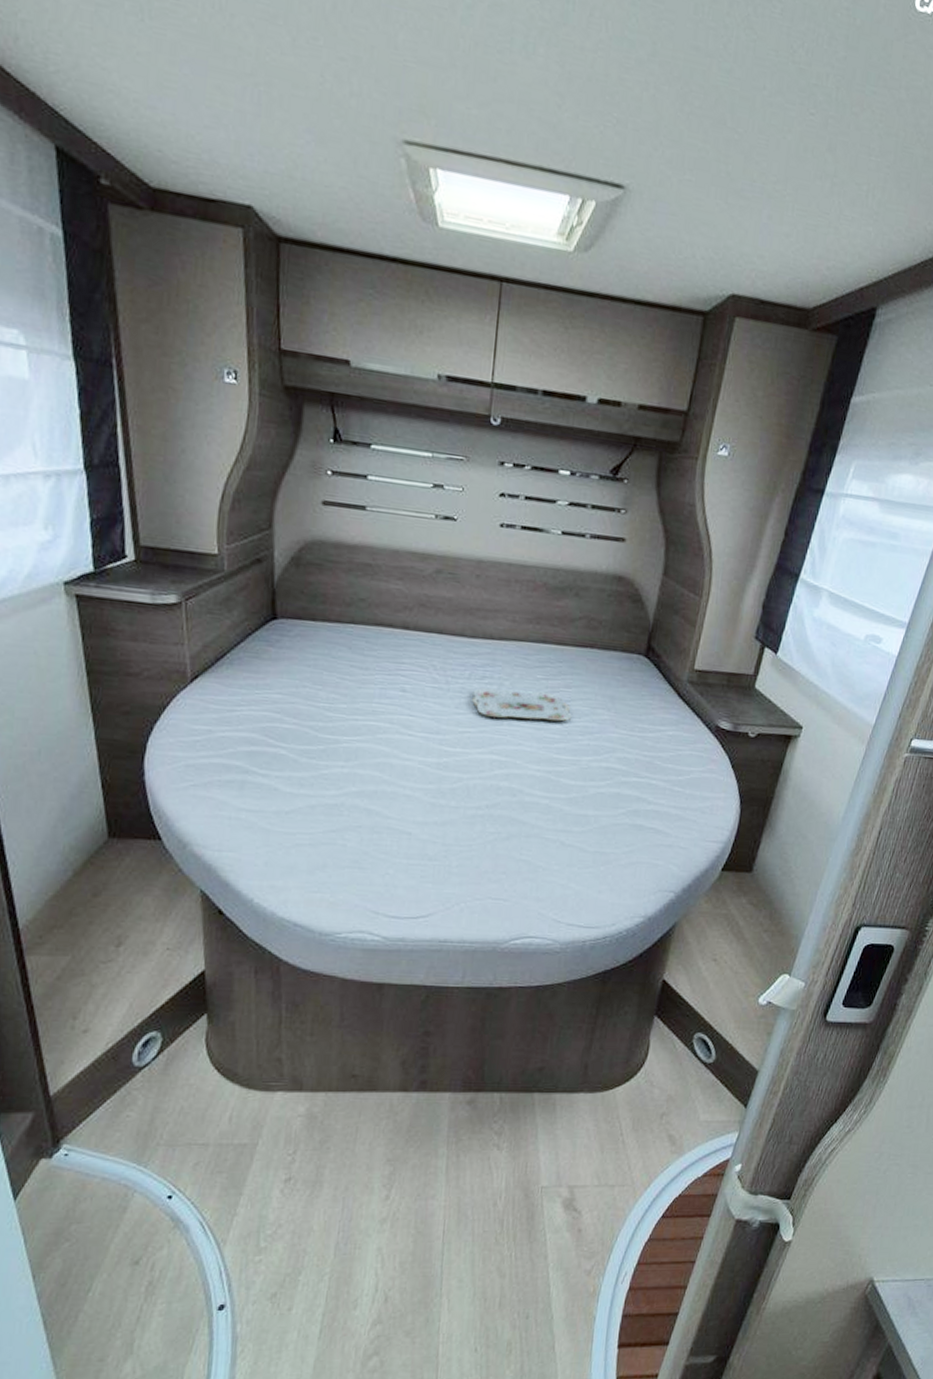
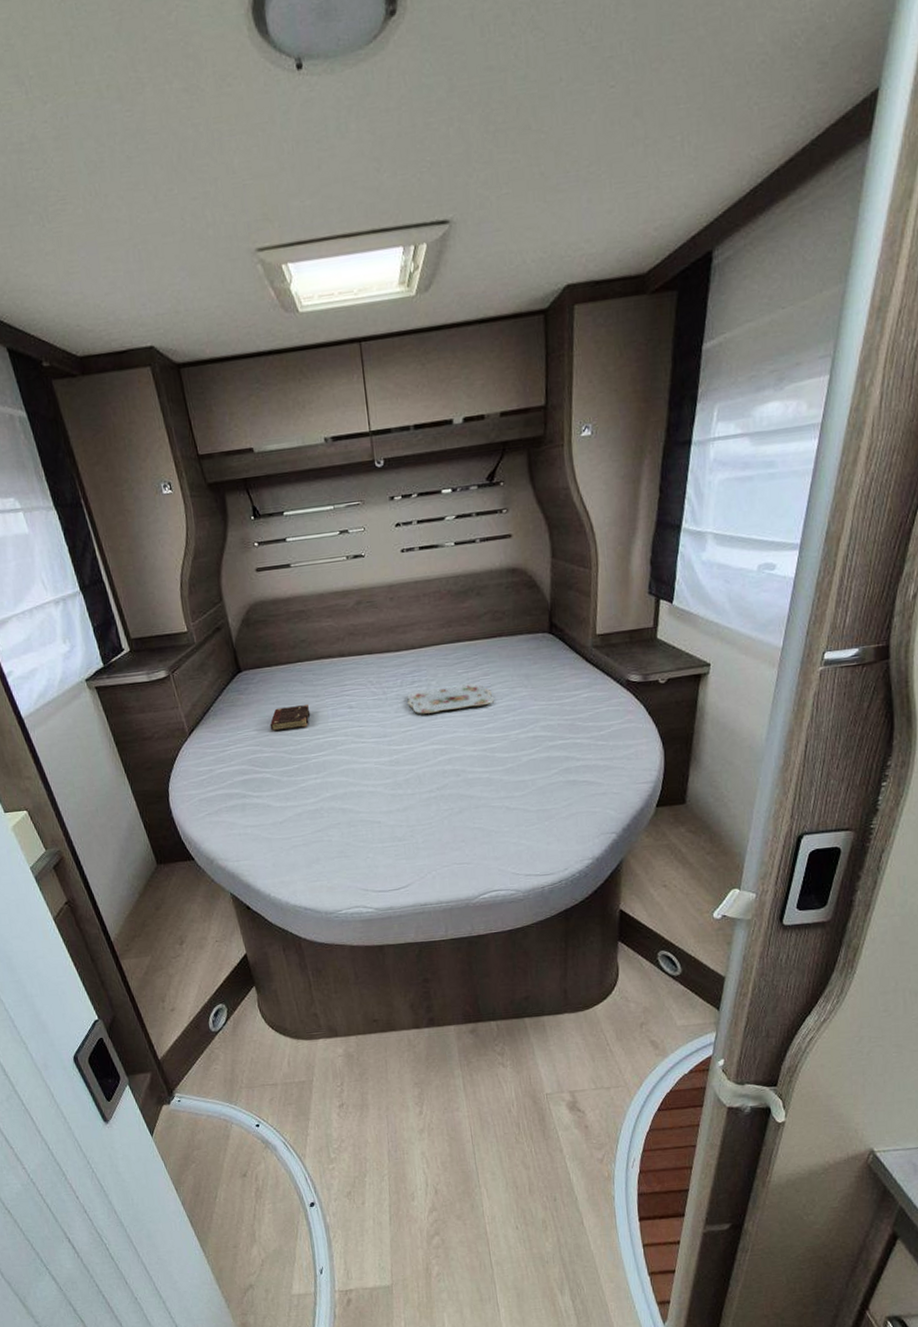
book: none [298,672,353,703] -> present [270,705,311,731]

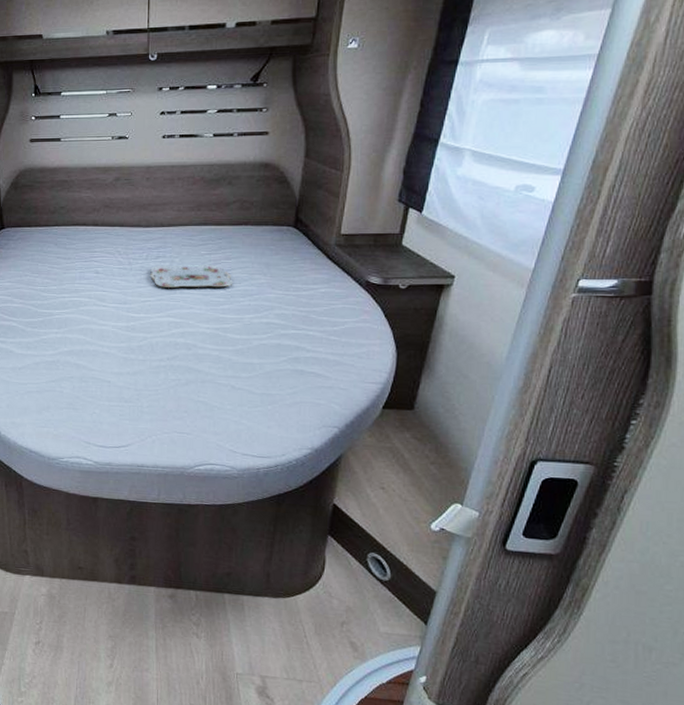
book: present [270,705,311,731] -> none [22,265,60,285]

